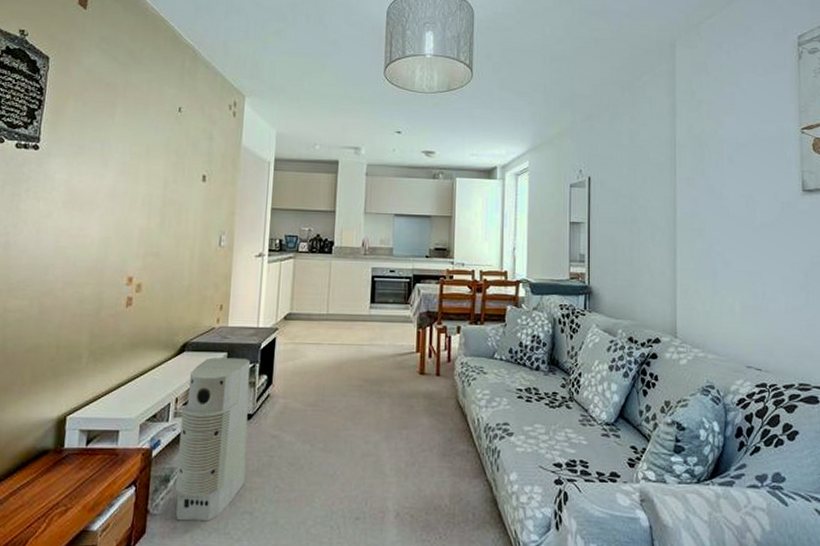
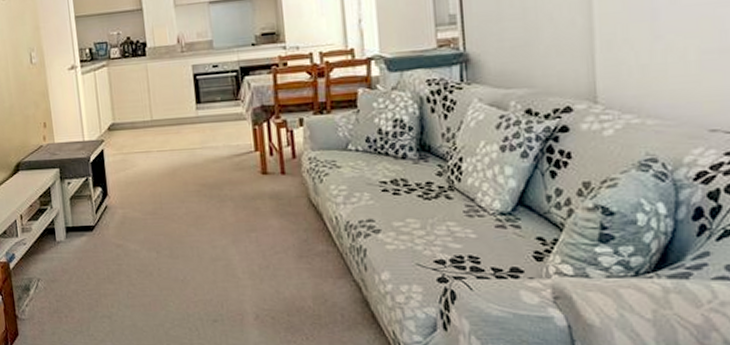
air purifier: present [176,357,251,522] -> none [28,173,98,325]

